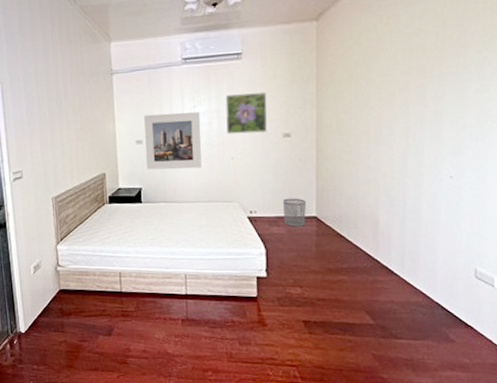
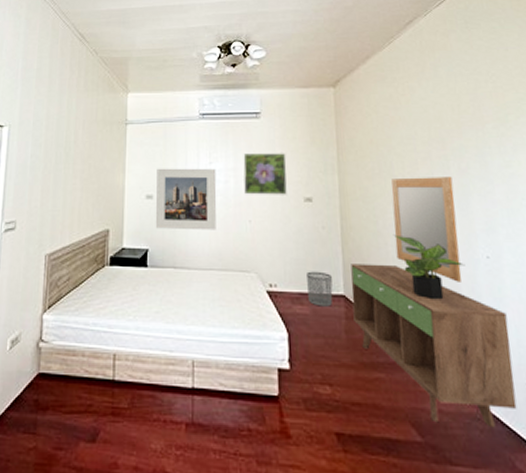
sideboard: none [323,188,460,312] -> present [351,264,517,428]
potted plant: none [364,162,429,216] -> present [393,234,465,300]
home mirror: none [366,105,427,200] -> present [391,177,462,282]

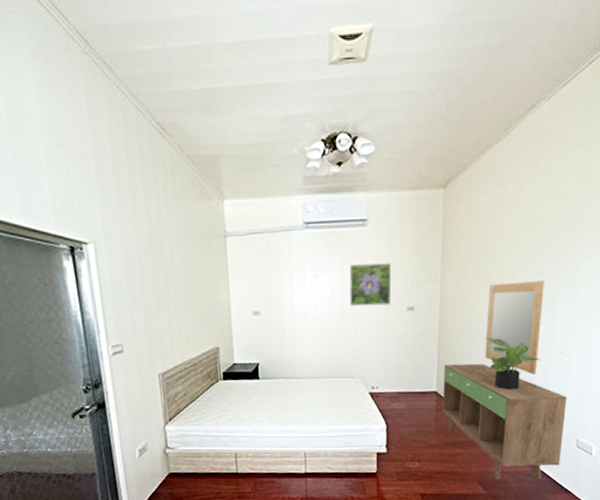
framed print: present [155,168,217,231] -> none [262,282,323,344]
waste bin: present [307,271,333,307] -> none [405,373,427,402]

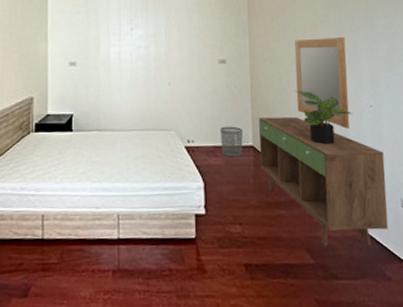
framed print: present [349,263,392,307] -> none [162,19,203,59]
waste bin: none [405,373,427,402] -> present [220,126,243,157]

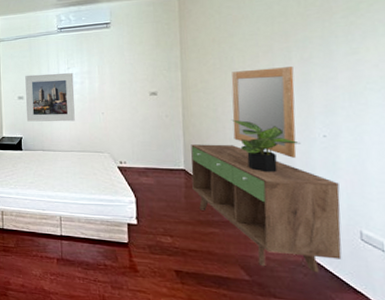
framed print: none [79,34,138,94] -> present [25,73,75,122]
waste bin: present [220,126,243,157] -> none [152,151,175,178]

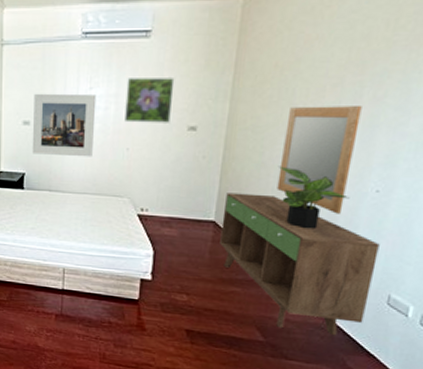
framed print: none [96,56,134,93] -> present [124,78,175,123]

